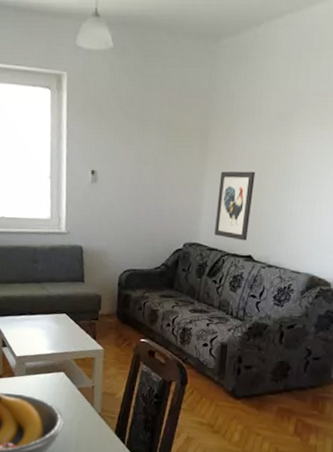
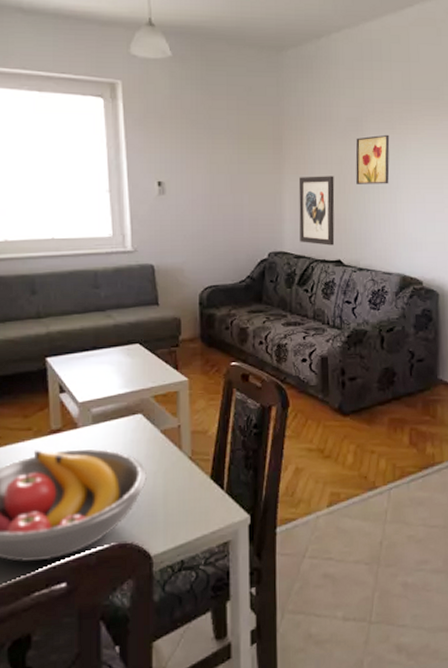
wall art: none [277,130,319,183] -> present [355,134,390,184]

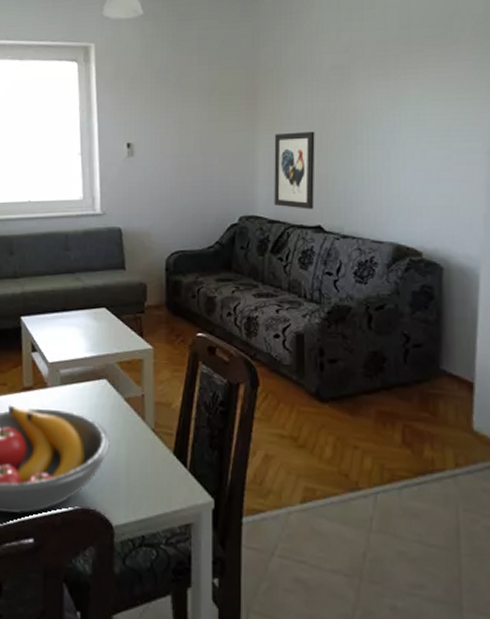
wall art: present [355,134,390,184] -> none [341,81,383,140]

